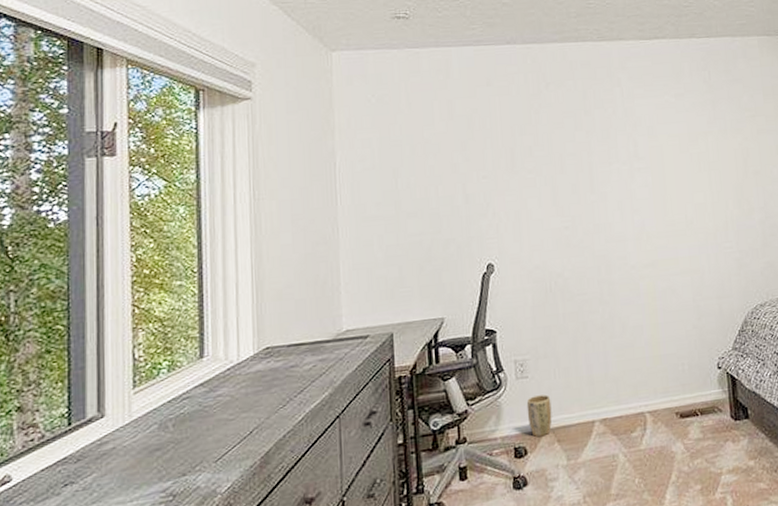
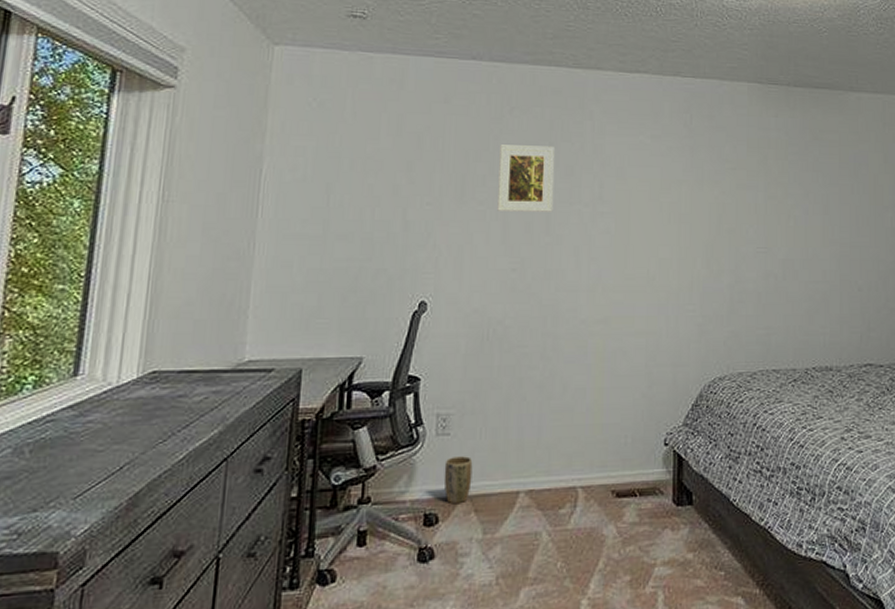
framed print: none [541,114,595,177] -> present [497,145,554,212]

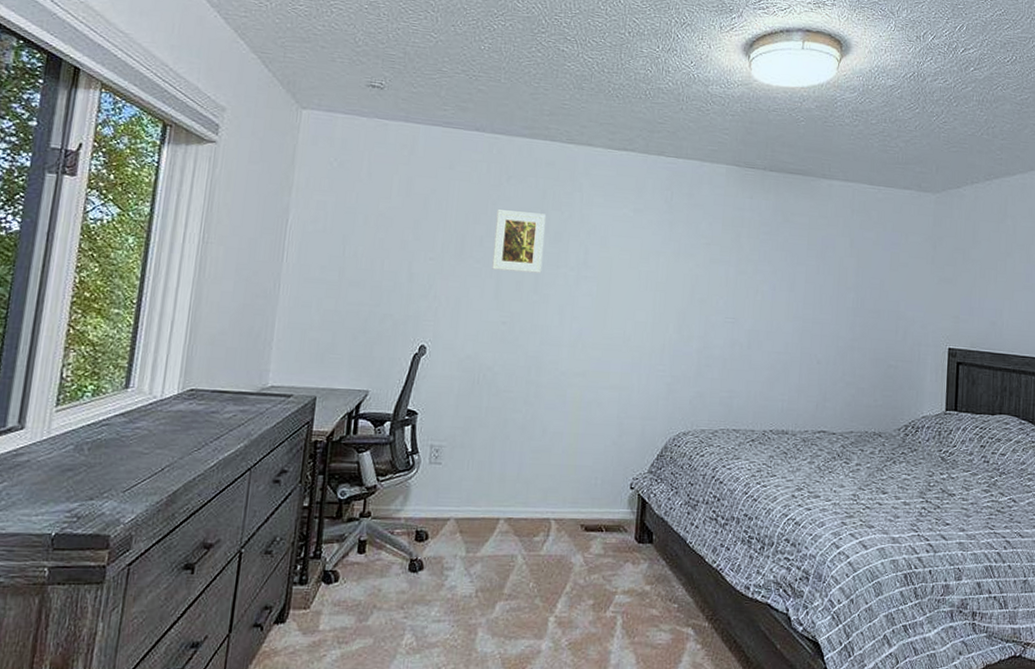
plant pot: present [444,456,473,505] -> none [434,483,460,525]

